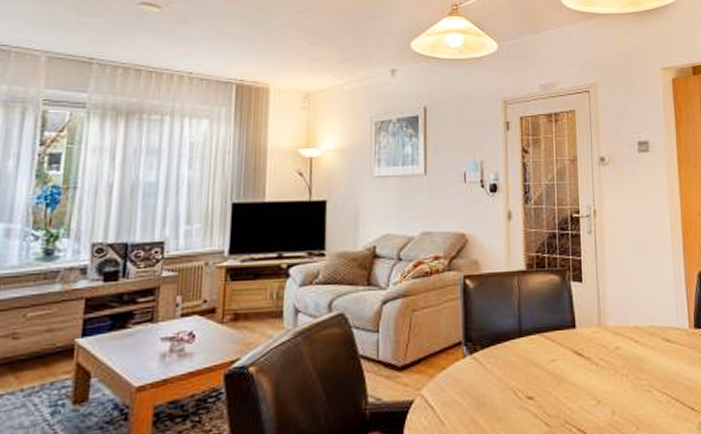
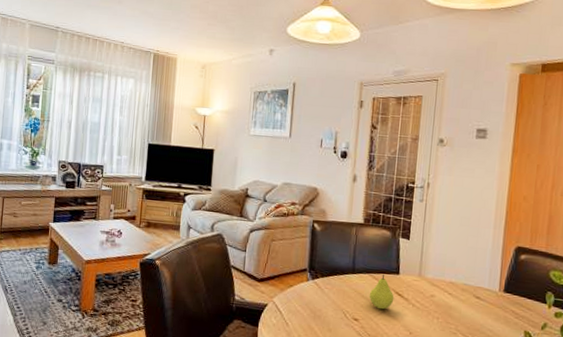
fruit: none [543,331,574,378] -> present [369,274,394,310]

